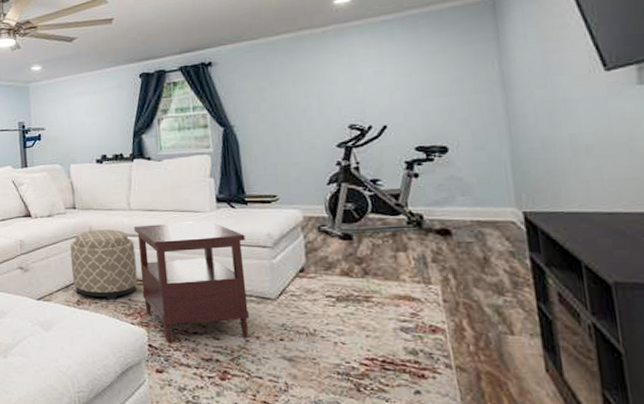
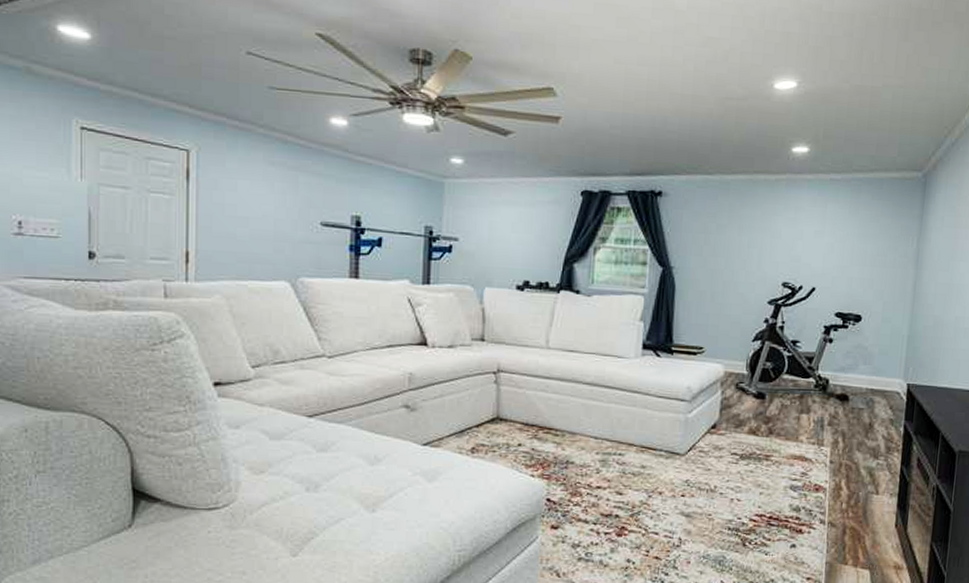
ottoman: present [70,229,138,301] -> none [469,368,547,450]
side table: present [134,220,249,344] -> none [548,367,666,498]

